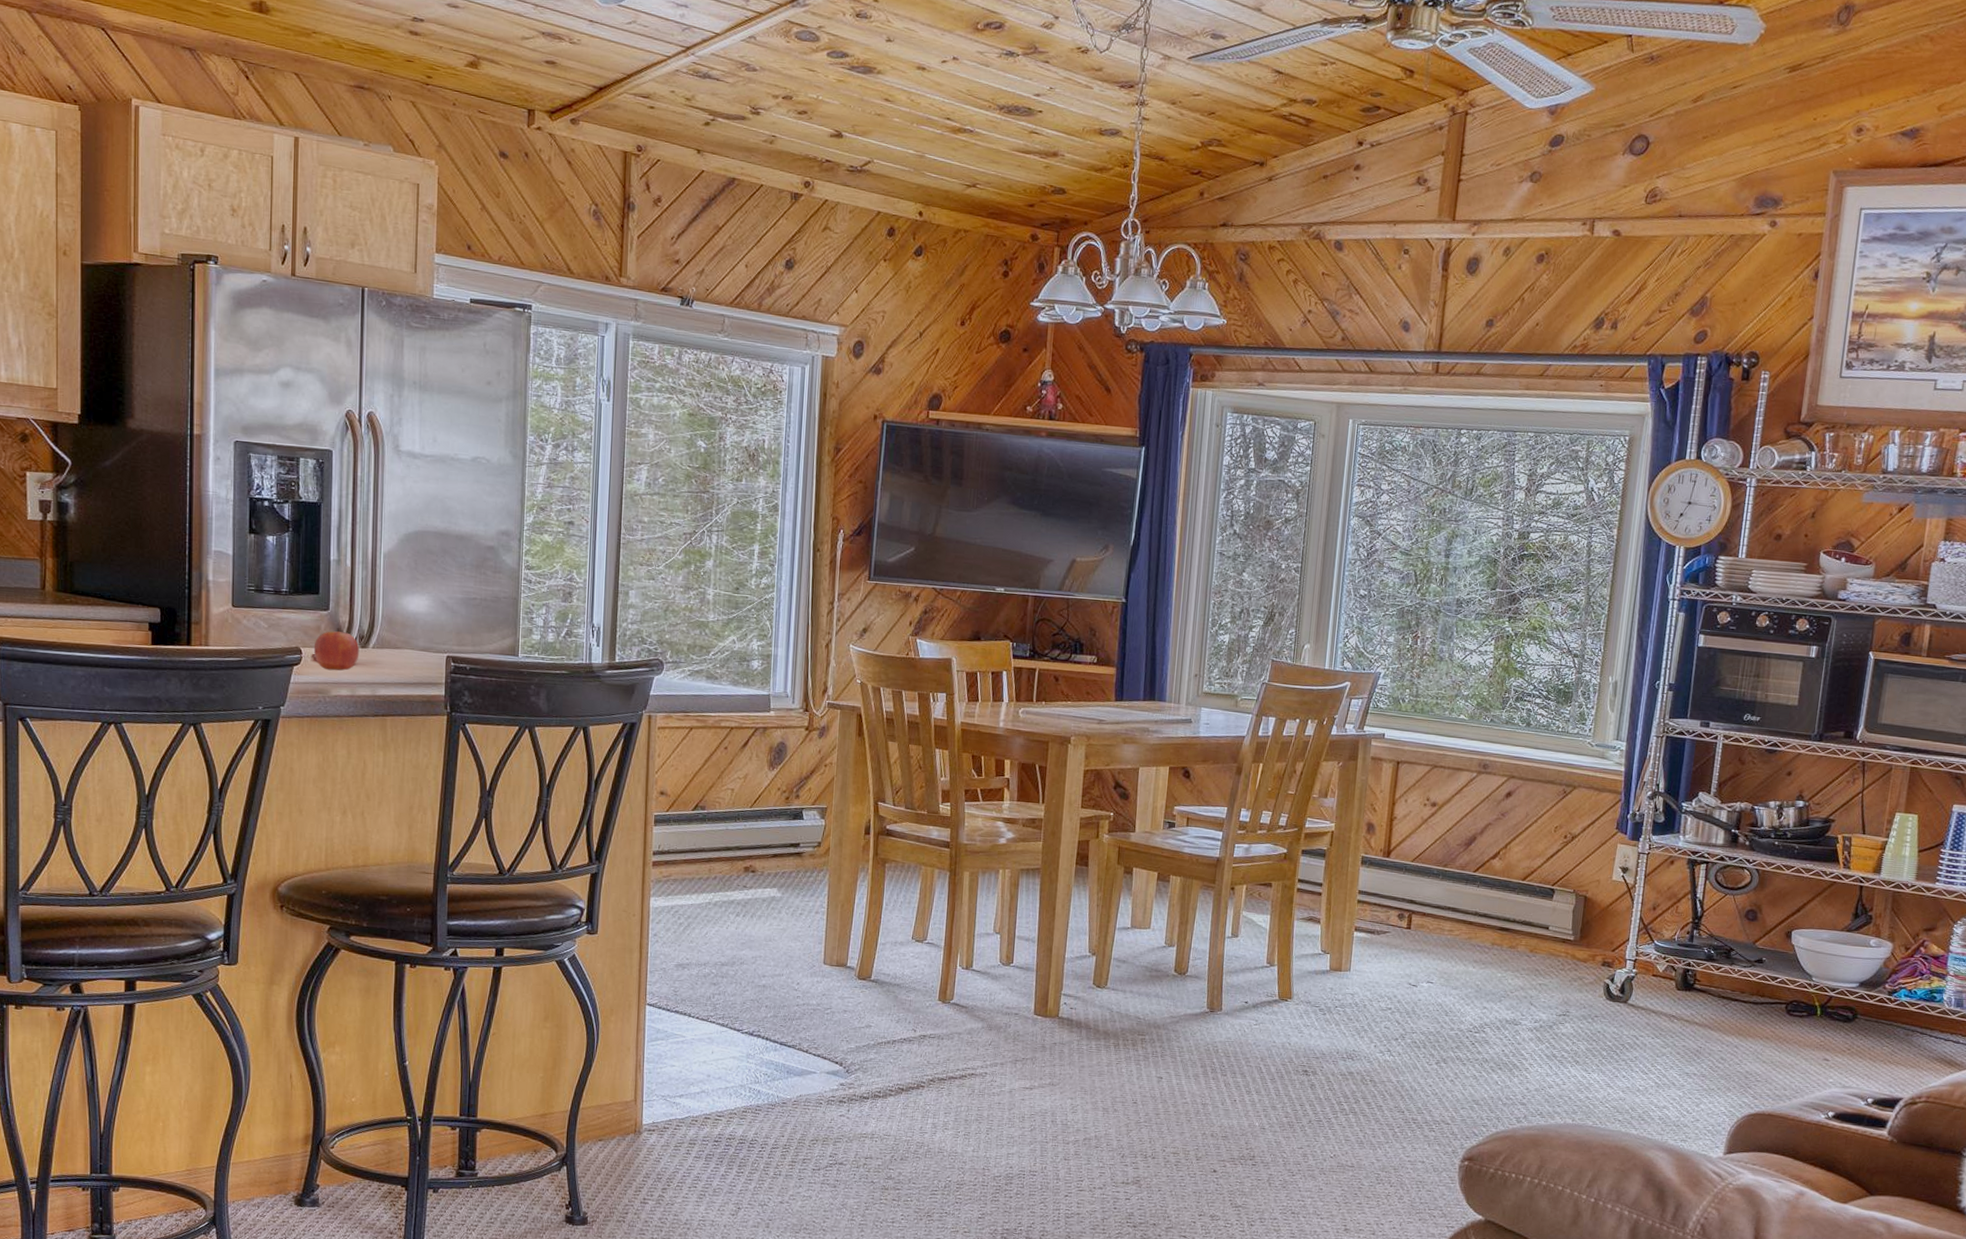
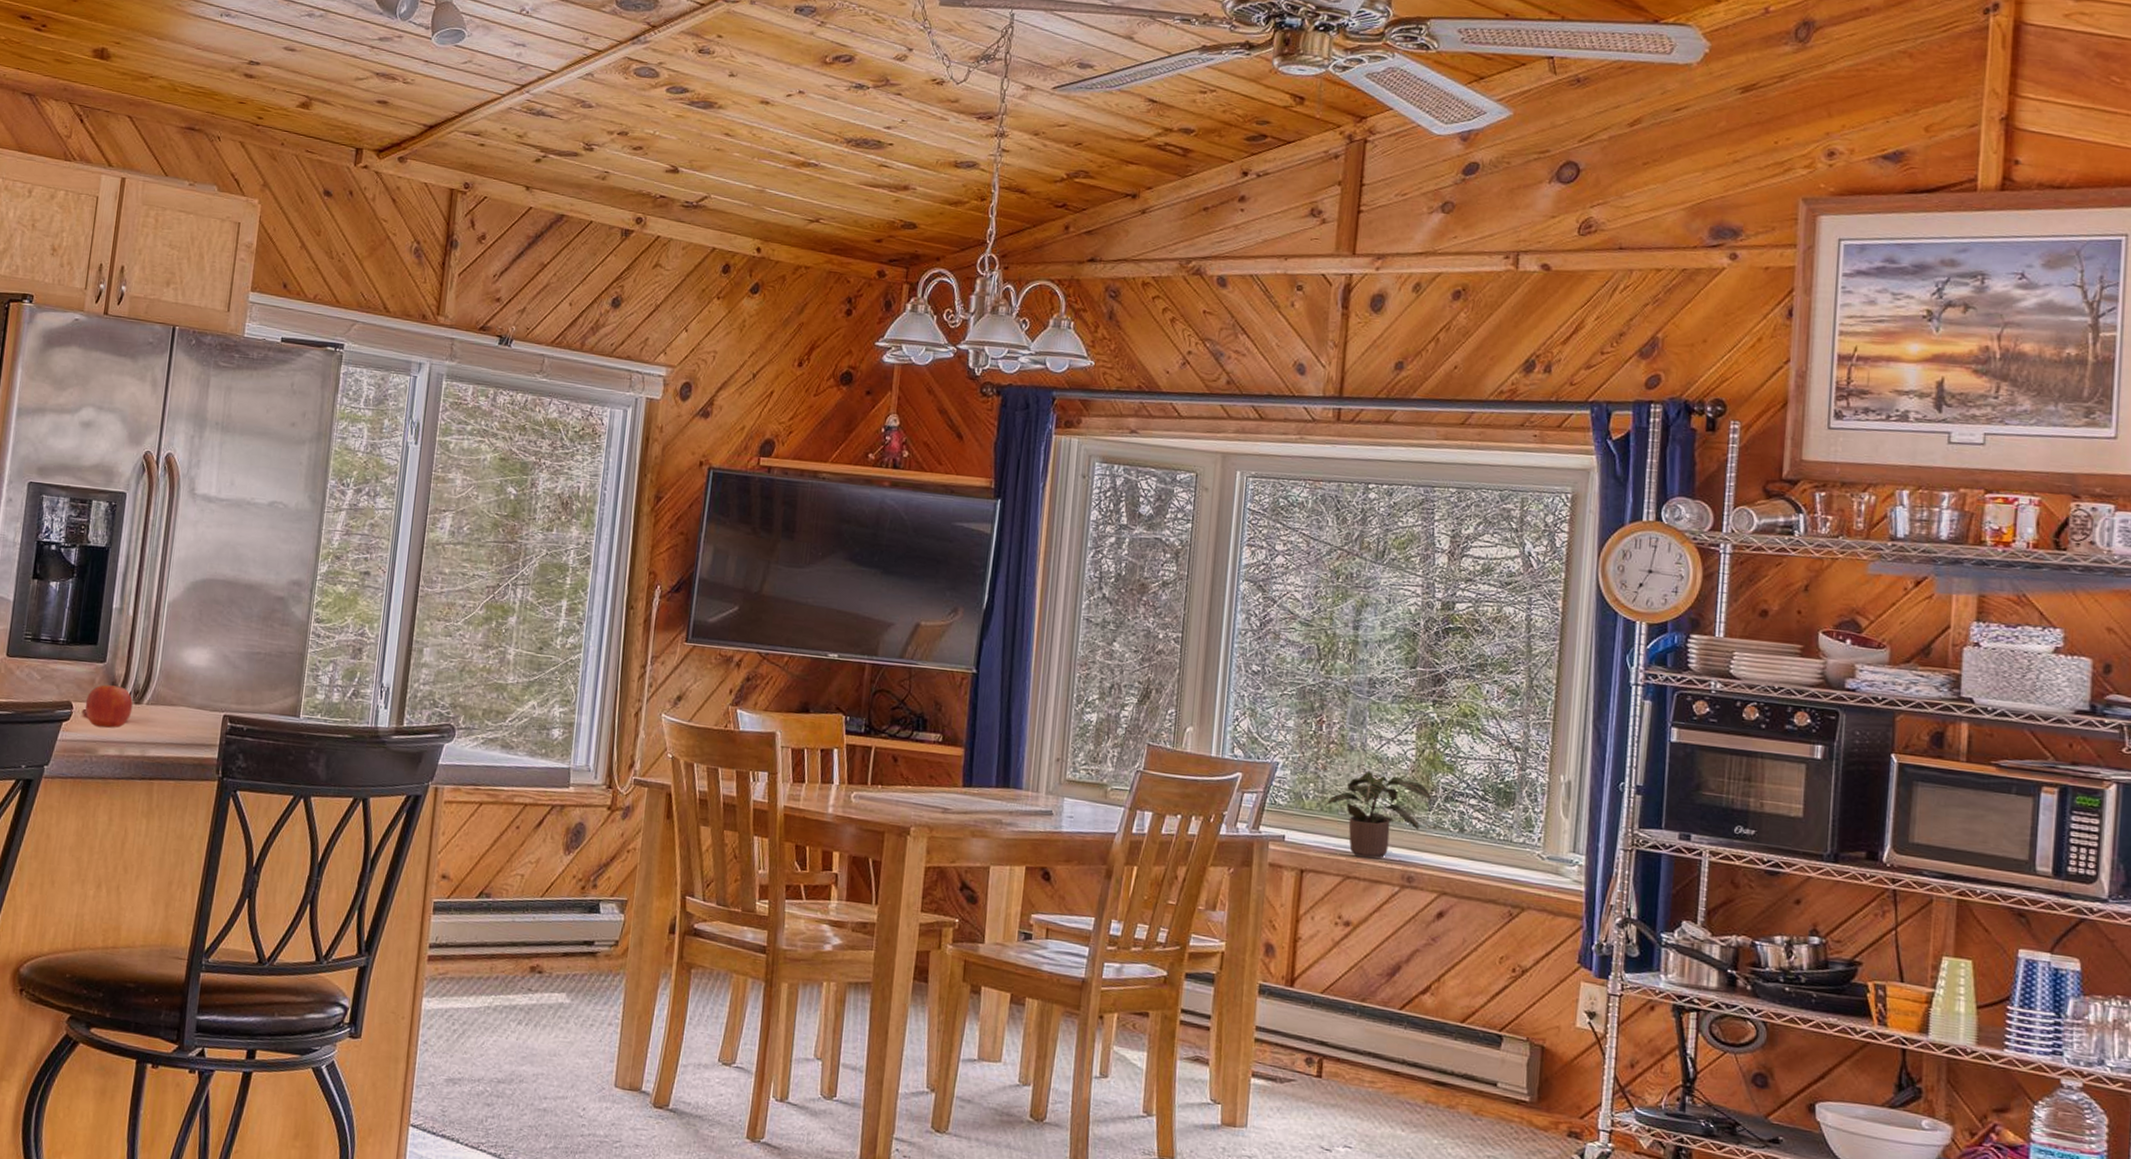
potted plant: none [1418,677,1505,751] -> present [1325,770,1432,859]

